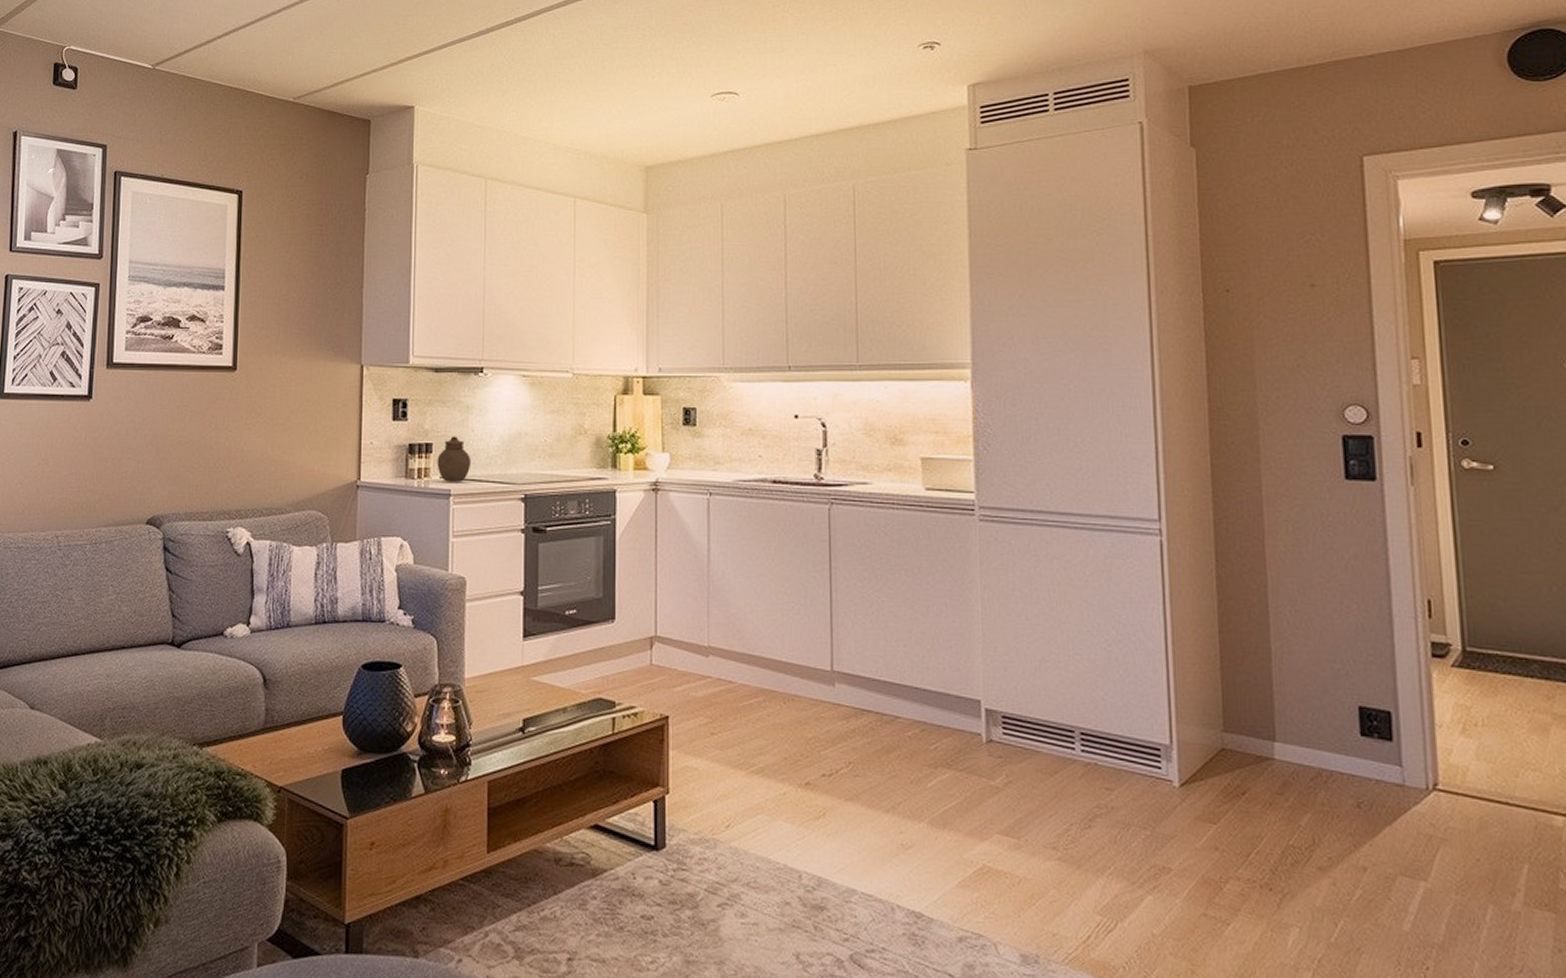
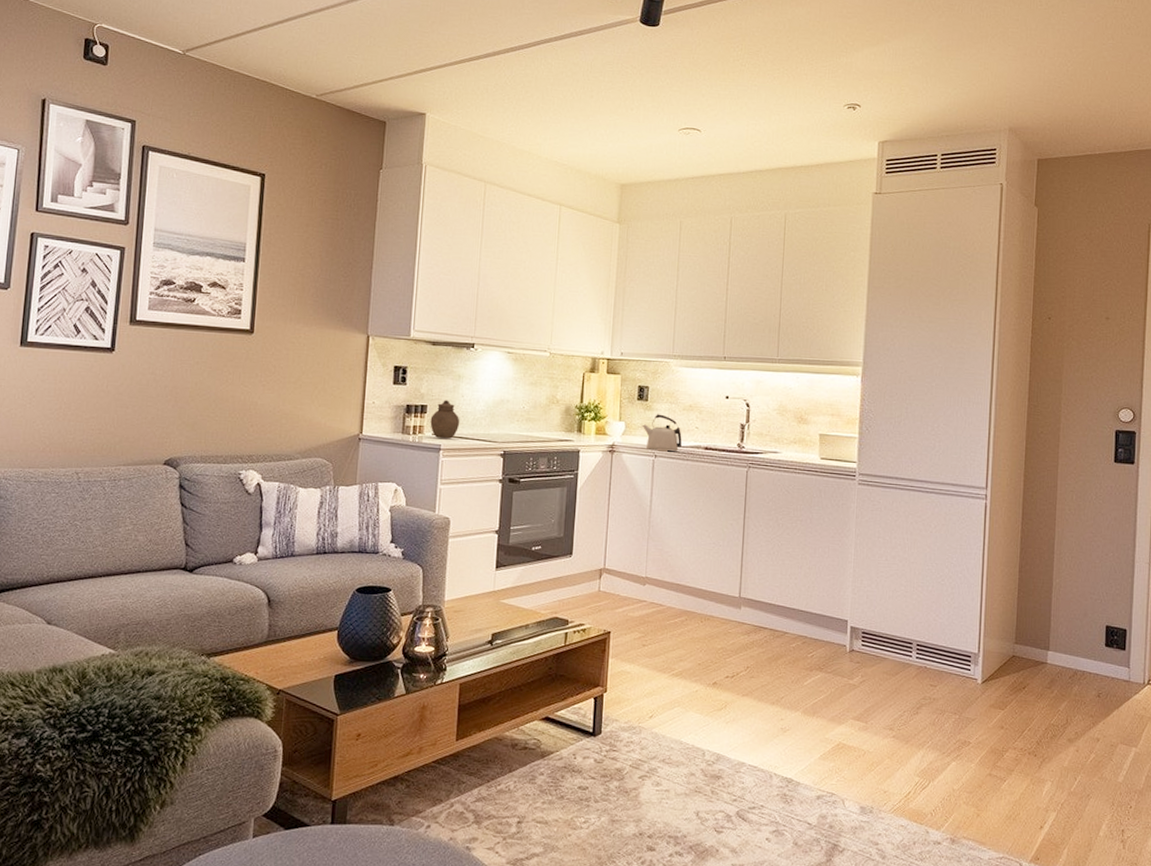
kettle: none [691,441,744,488] -> present [642,414,683,452]

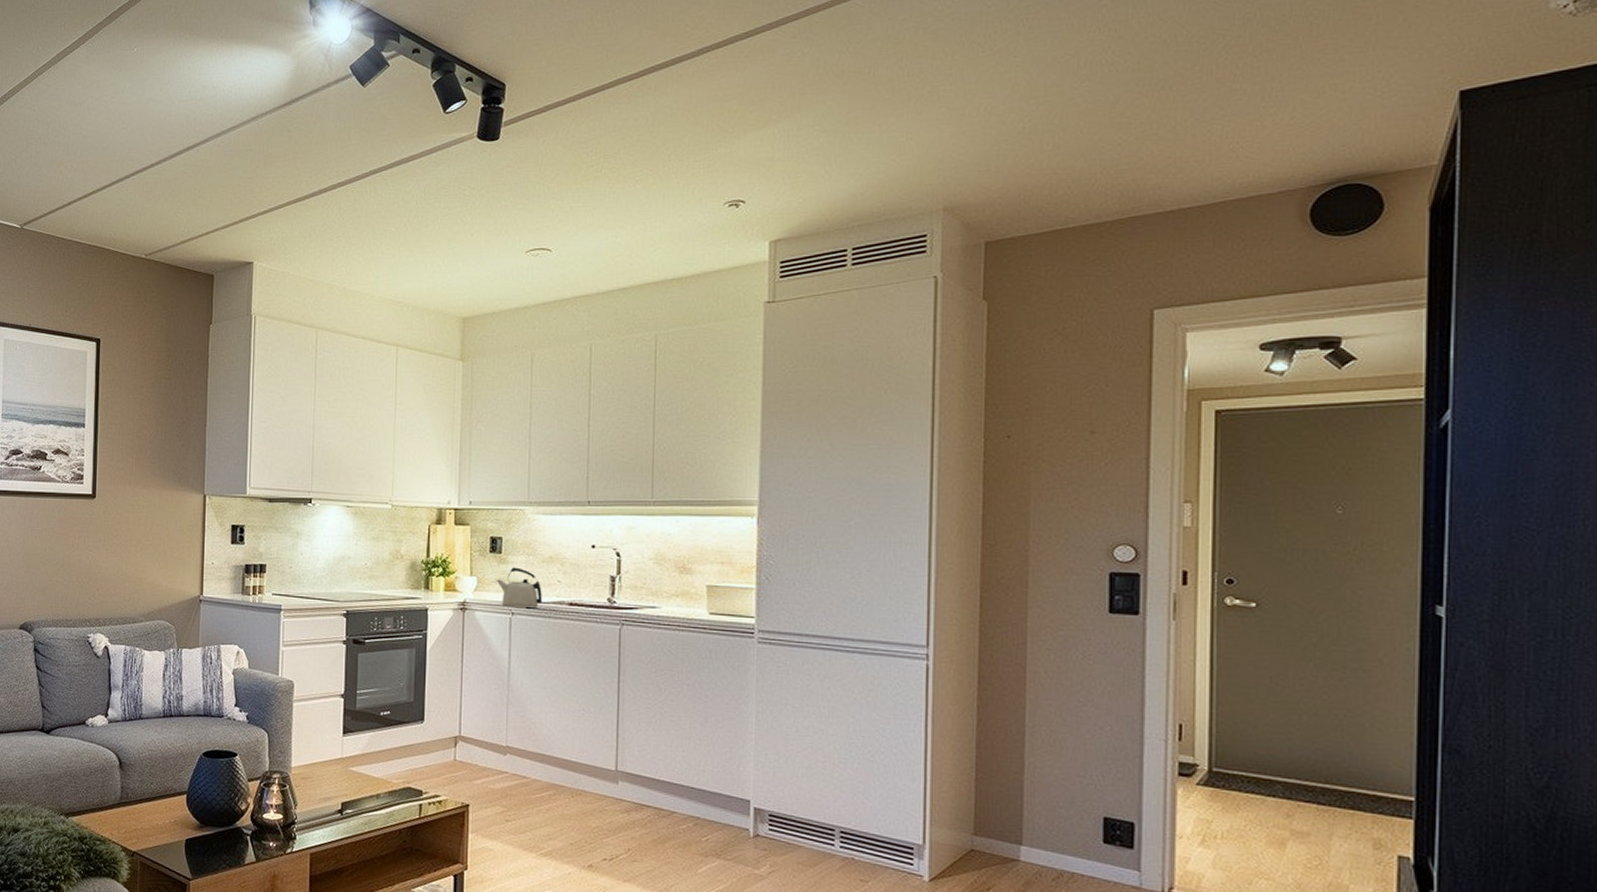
jar: present [430,400,460,439] -> none [269,558,300,599]

